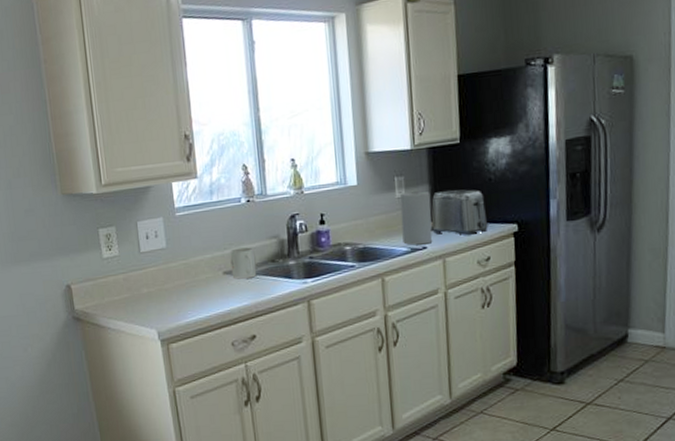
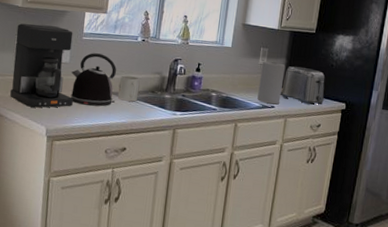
coffee maker: none [97,207,182,310] -> present [10,23,73,108]
kettle: none [171,228,230,295] -> present [70,53,116,107]

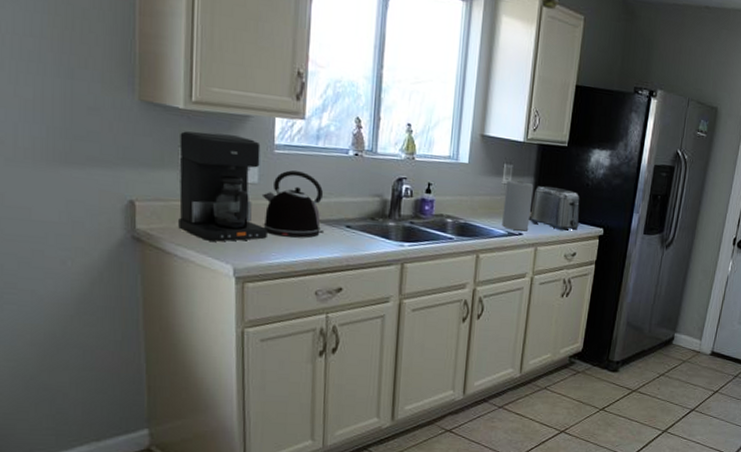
mug: present [117,75,140,102] -> none [326,198,355,232]

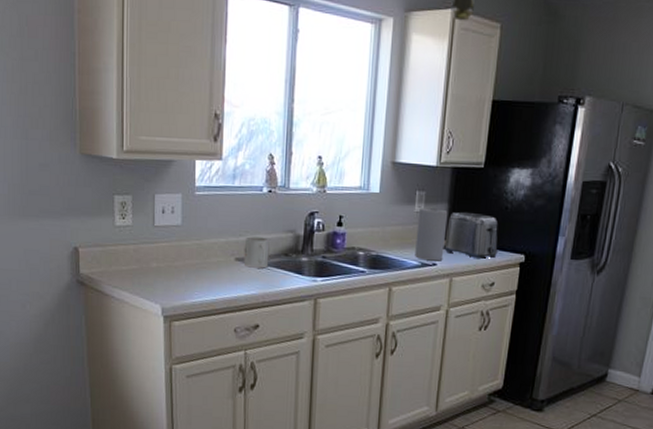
coffee maker: present [178,131,267,242] -> none [114,179,190,283]
kettle: present [261,170,323,239] -> none [185,211,241,277]
mug: none [326,198,355,232] -> present [243,236,270,269]

